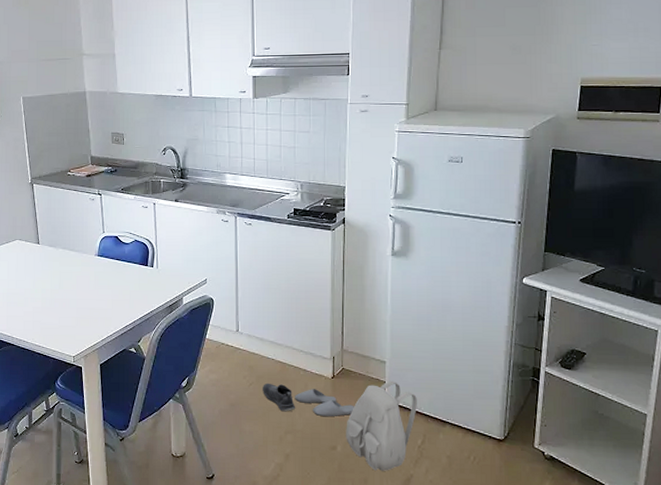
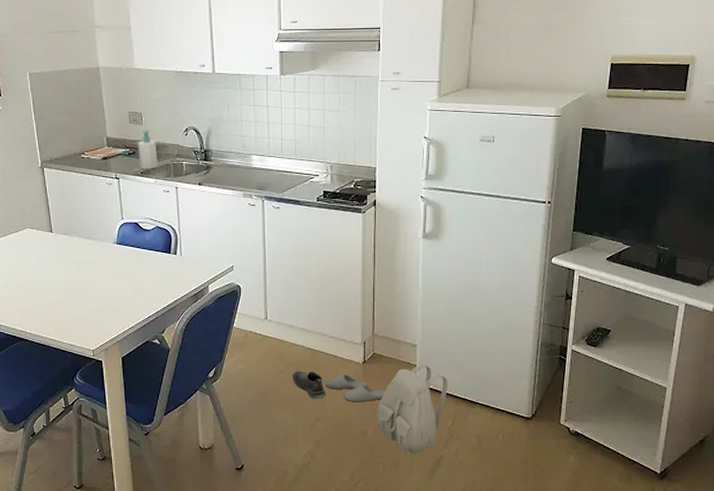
soap bottle: none [119,149,137,186] -> present [138,130,158,170]

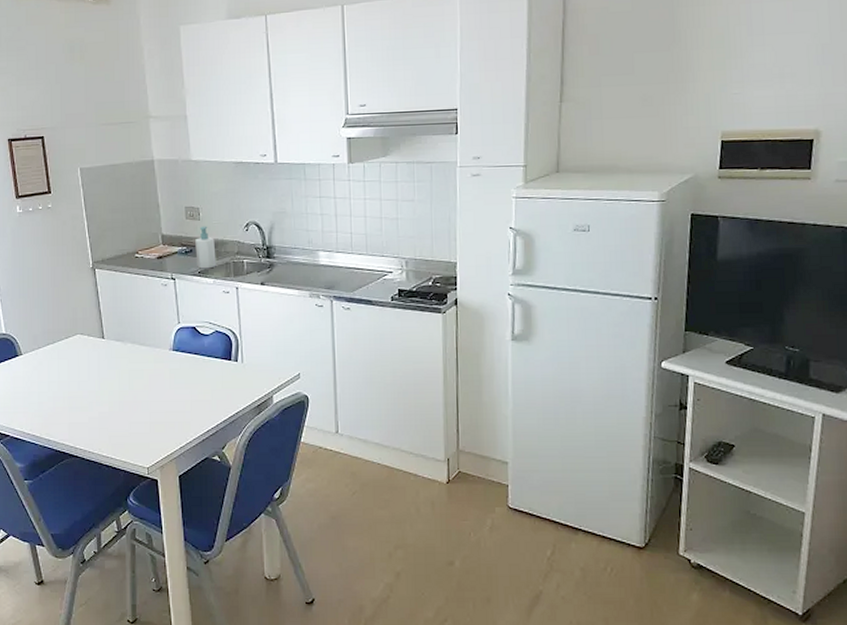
shoe: present [293,370,327,399] -> none [368,491,407,524]
slippers: present [325,375,386,403] -> none [405,496,475,528]
backpack: present [377,363,448,453] -> none [464,484,545,588]

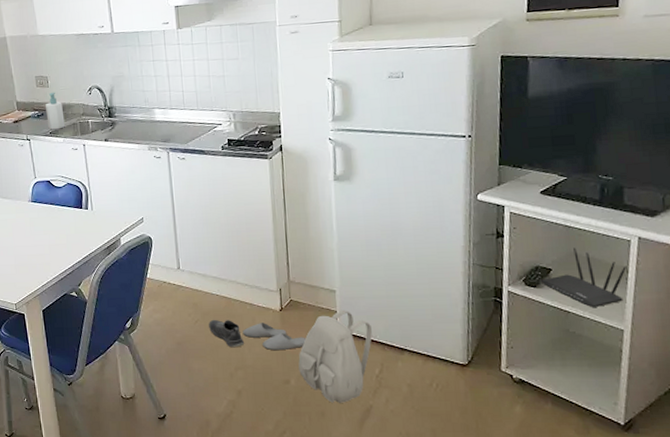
shoe: none [368,491,407,524] -> present [209,319,245,348]
slippers: none [405,496,475,528] -> present [243,323,307,351]
backpack: none [464,484,545,588] -> present [298,309,372,403]
wifi router: none [724,423,810,489] -> present [541,247,627,308]

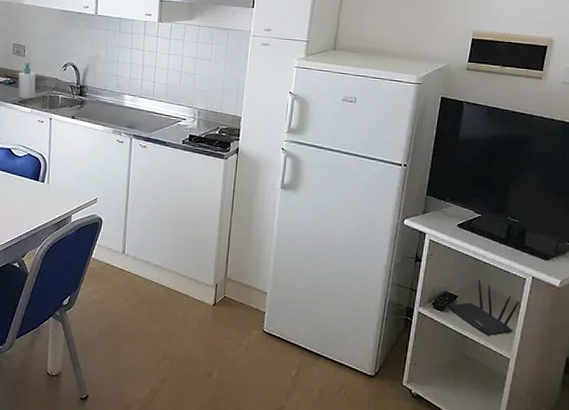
shoe: present [209,319,245,348] -> none [144,306,176,337]
slippers: present [243,323,307,351] -> none [175,315,234,344]
backpack: present [298,309,372,403] -> none [222,311,294,401]

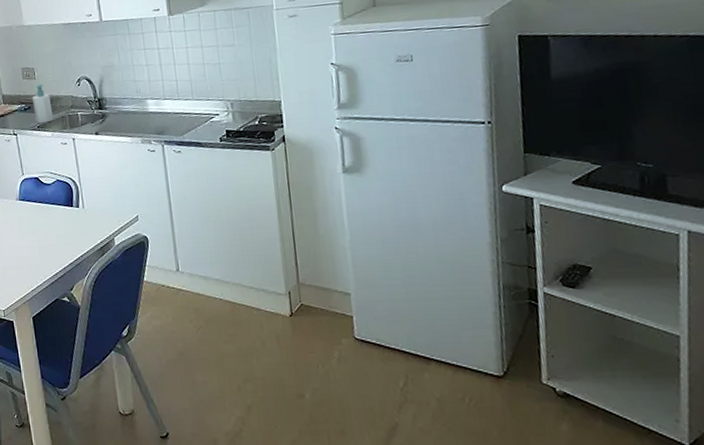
wifi router: present [448,279,519,336] -> none [580,243,677,311]

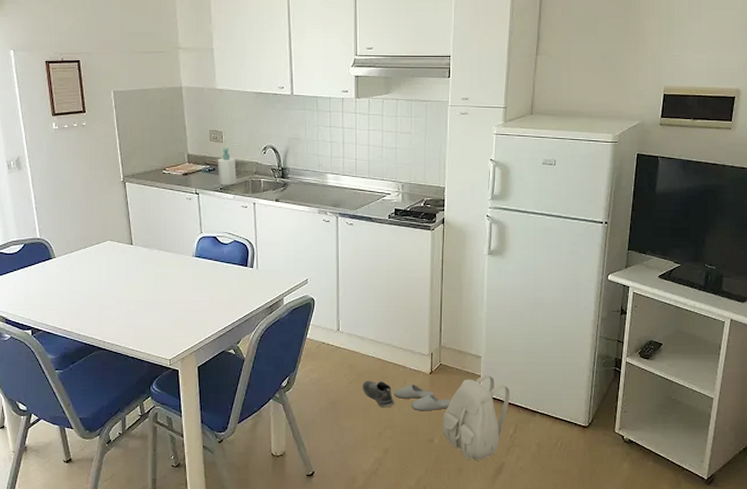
shoe: none [212,326,253,358] -> present [363,380,395,408]
slippers: none [250,330,321,361] -> present [394,385,452,411]
backpack: none [312,314,394,420] -> present [443,374,510,460]

